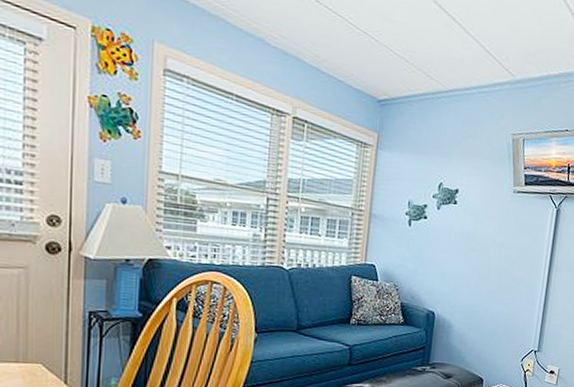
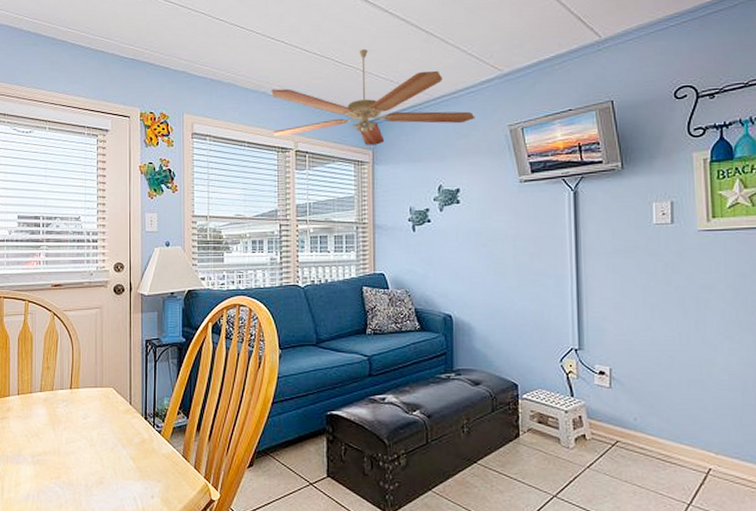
ceiling fan: none [268,15,484,129] -> present [271,48,476,145]

